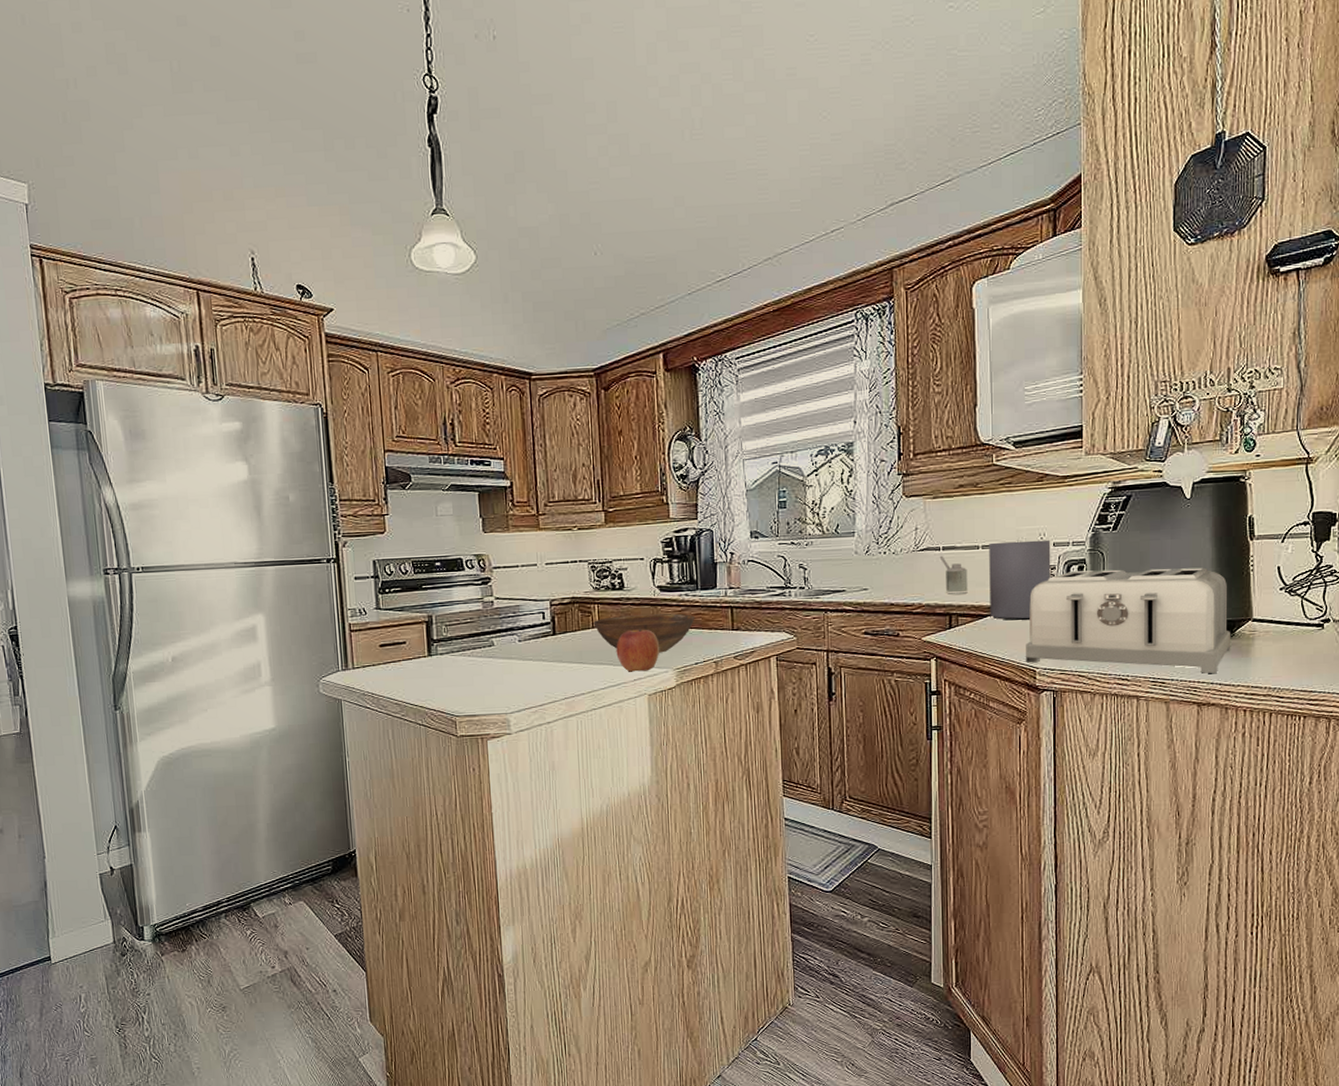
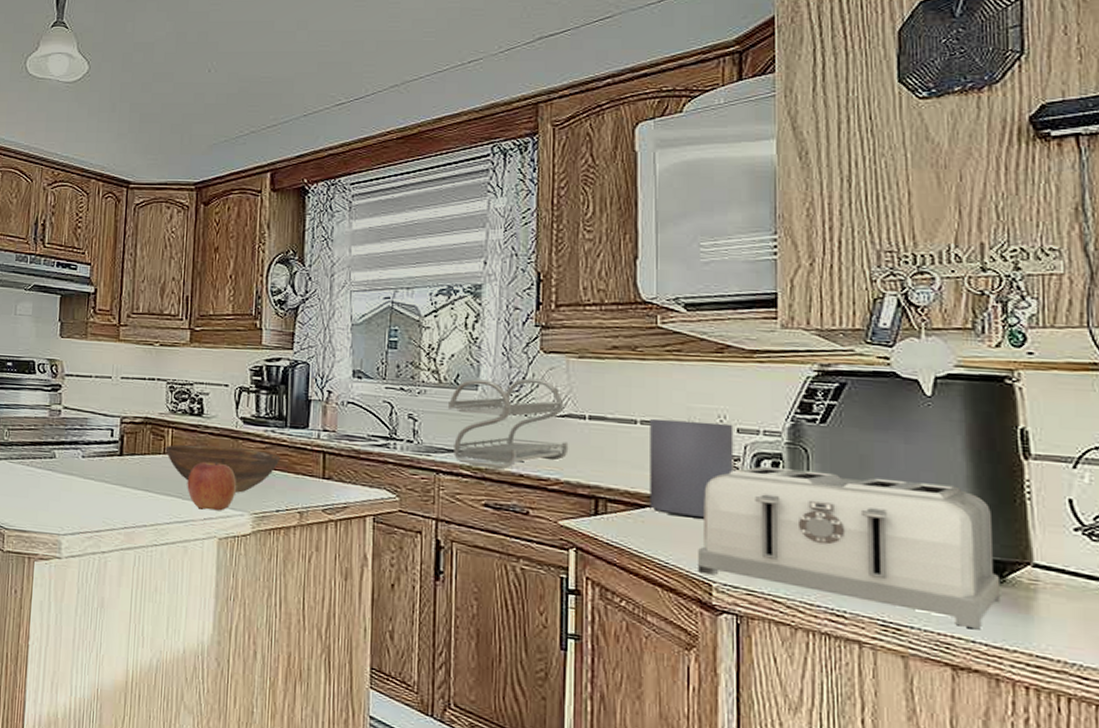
dish rack: none [831,520,928,602] -> present [449,378,569,469]
soap dispenser: present [939,555,968,595] -> none [584,425,621,477]

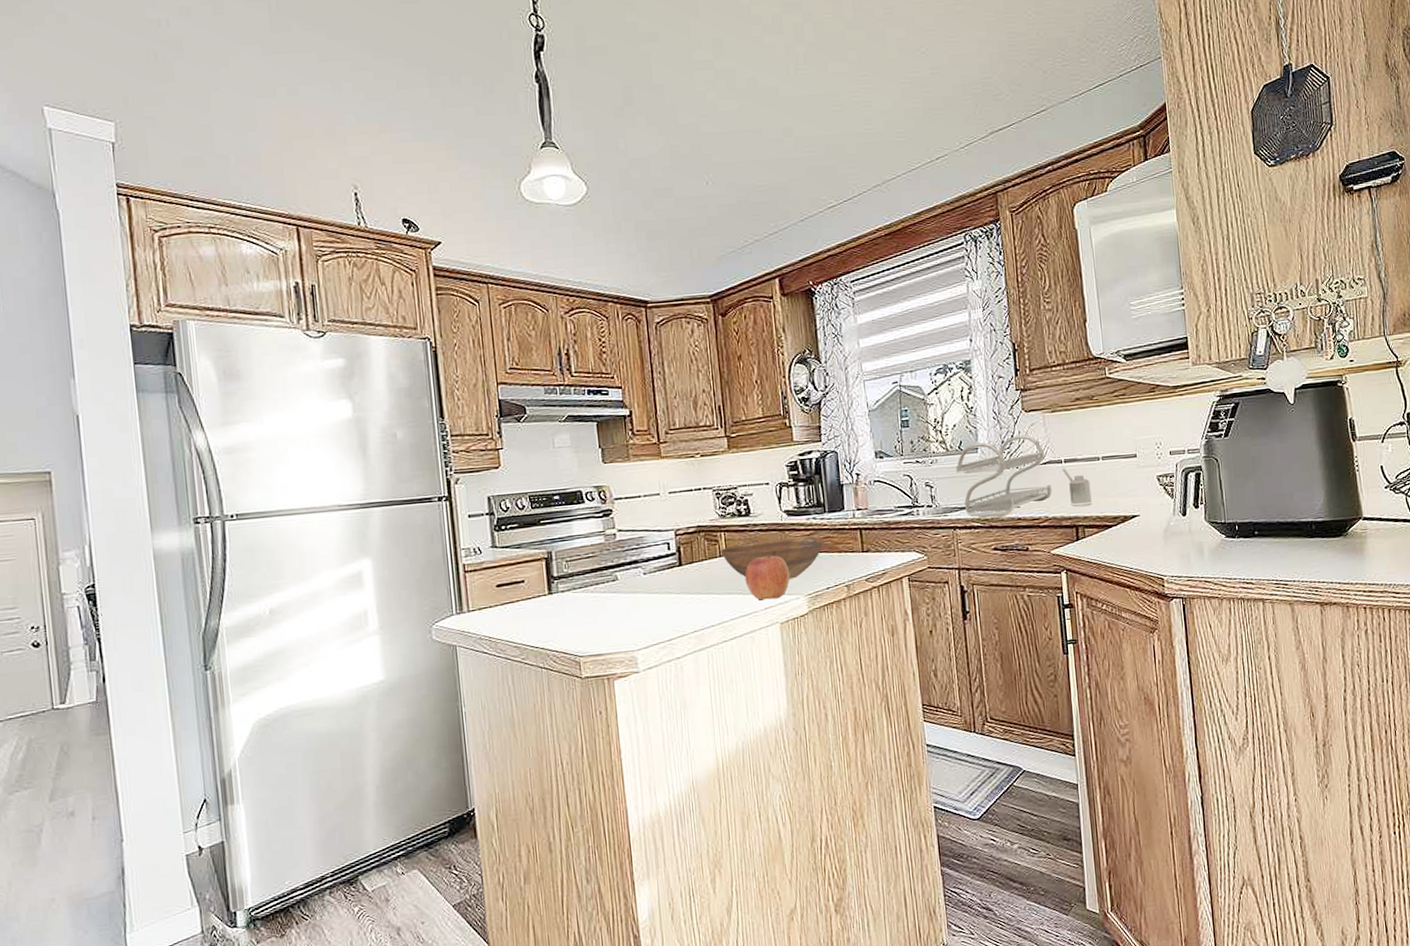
soap dispenser: none [584,425,621,477] -> present [1062,468,1092,507]
canister: present [650,418,734,519] -> none [1109,448,1170,530]
toaster: present [698,466,1000,630] -> none [1151,469,1345,574]

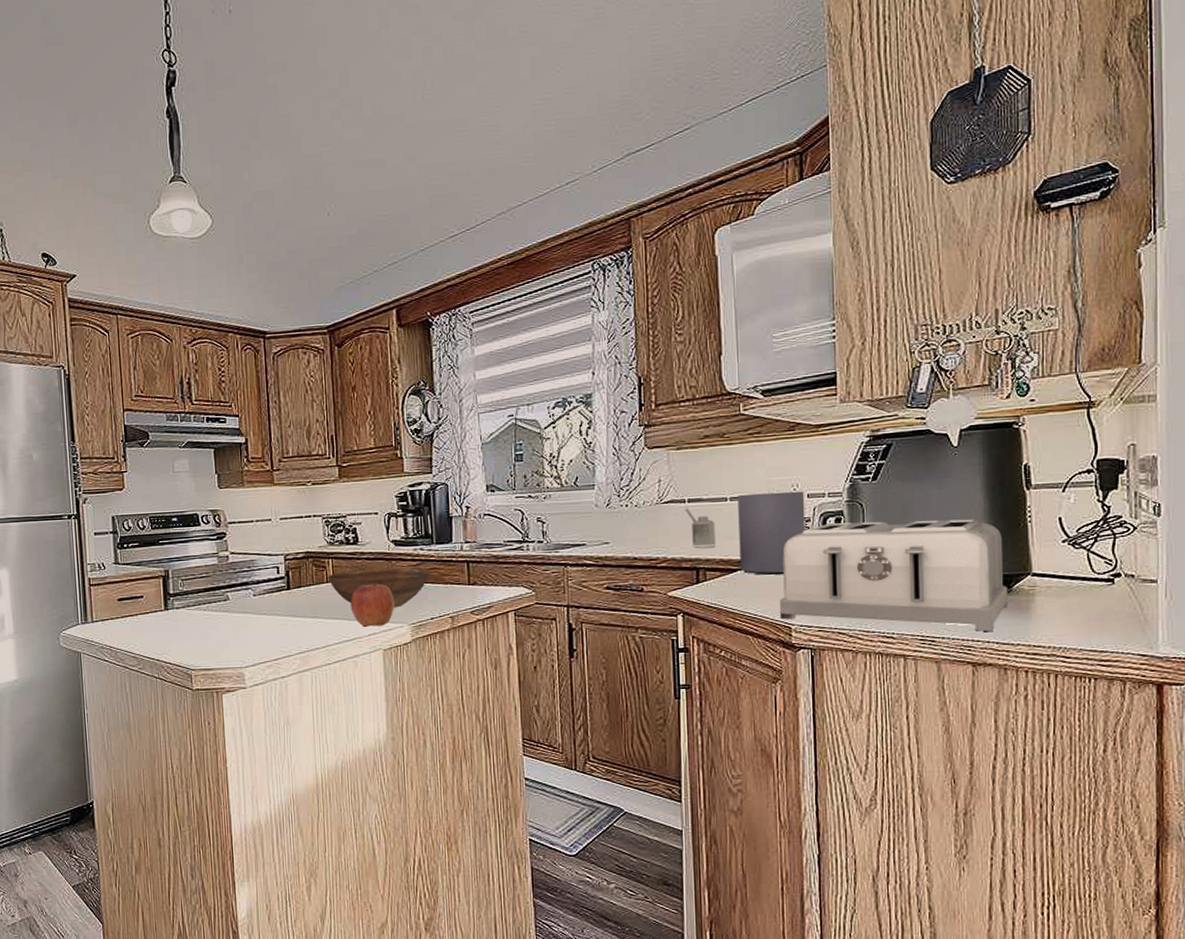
dish rack: present [956,435,1053,518] -> none [571,472,673,556]
canister: none [1109,448,1170,530] -> present [738,491,806,575]
toaster: none [1151,469,1345,574] -> present [780,519,1007,632]

